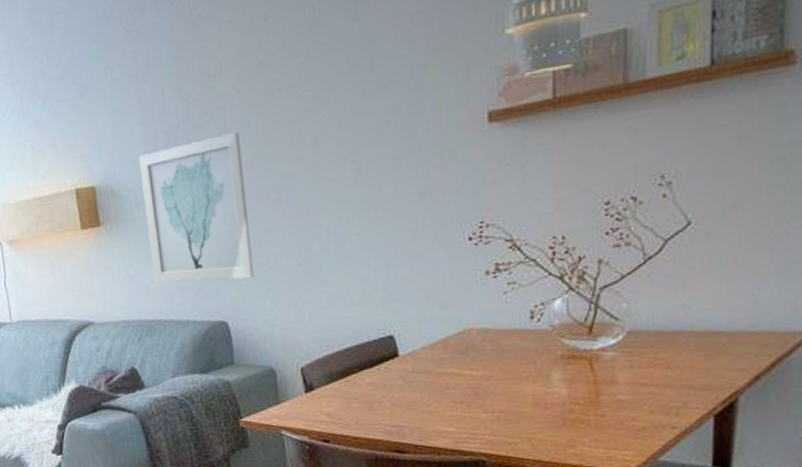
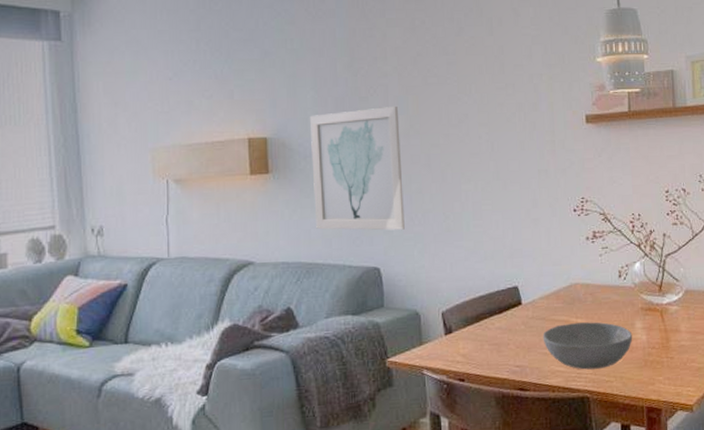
bowl: none [425,374,548,430] -> present [542,322,633,370]

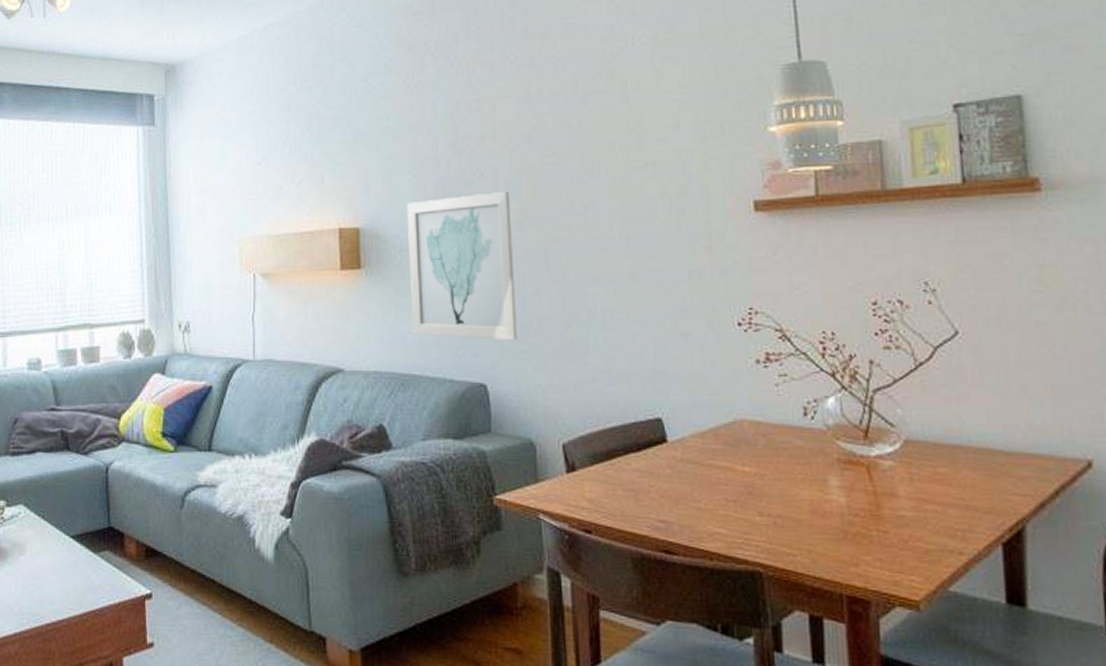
bowl: present [542,322,633,370] -> none [695,472,826,536]

